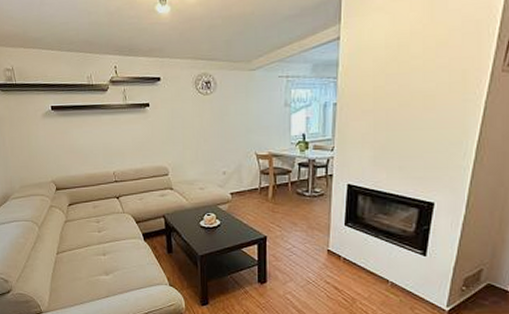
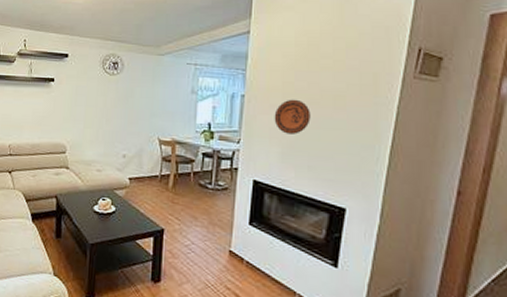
decorative plate: none [366,103,401,138] -> present [274,99,311,134]

